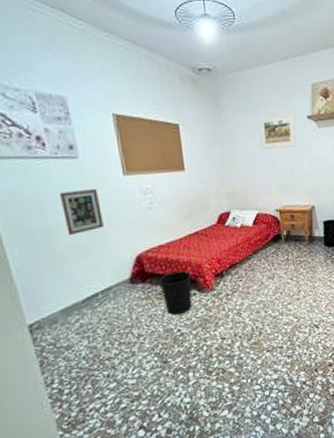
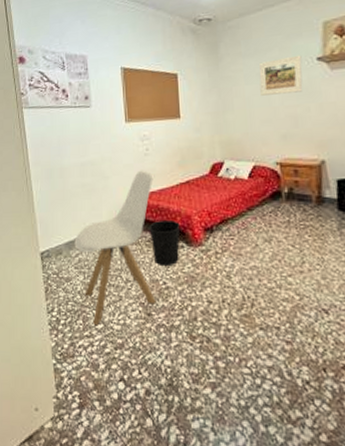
picture frame: present [59,189,104,235] -> none [74,135,105,175]
chair: none [72,224,172,386] -> present [74,170,156,326]

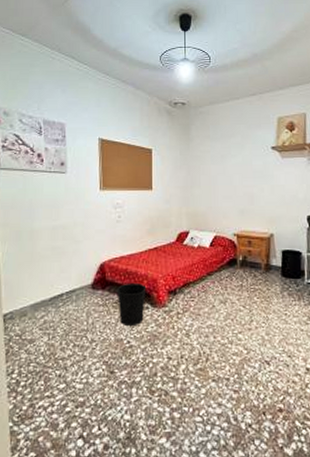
chair: present [74,170,156,326] -> none [40,236,125,386]
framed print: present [259,55,303,96] -> none [223,143,260,175]

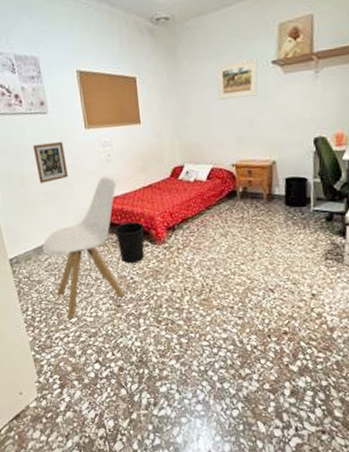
chair: none [40,236,125,386] -> present [42,176,125,320]
picture frame: none [47,200,78,238] -> present [32,142,68,183]
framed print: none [223,143,260,175] -> present [217,58,258,100]

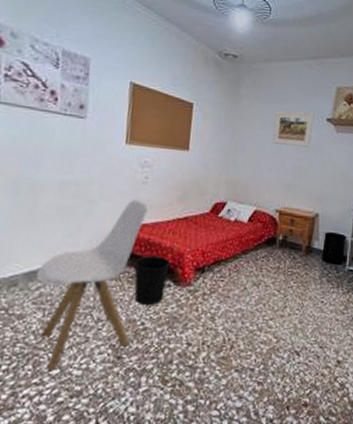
picture frame: present [32,142,68,183] -> none [54,149,96,195]

